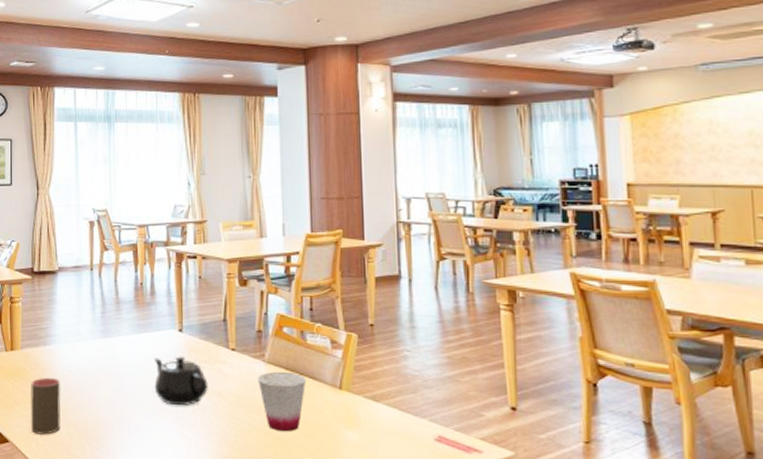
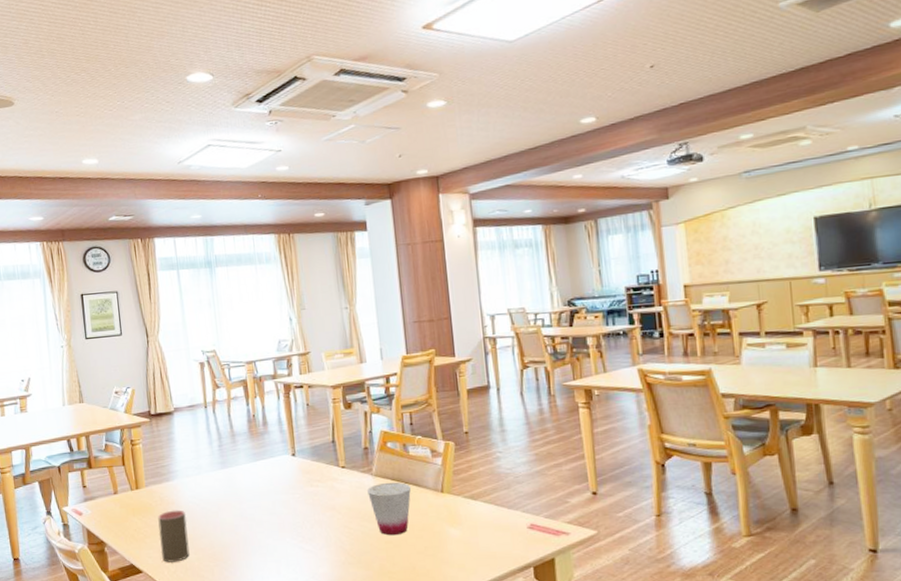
teapot: present [153,356,208,406] -> none [270,478,323,523]

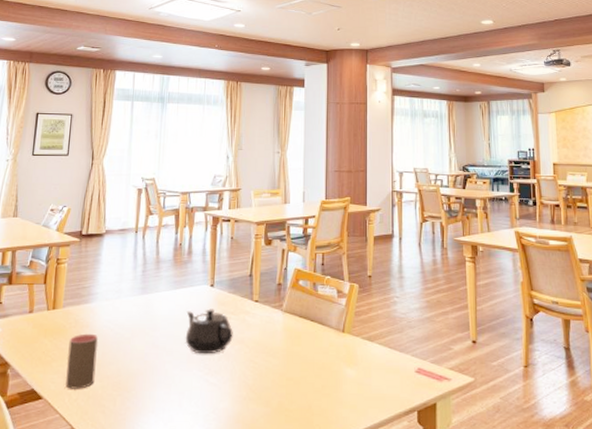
teapot: none [270,478,323,523] -> present [185,309,233,354]
cup: present [367,482,412,536] -> none [276,319,316,373]

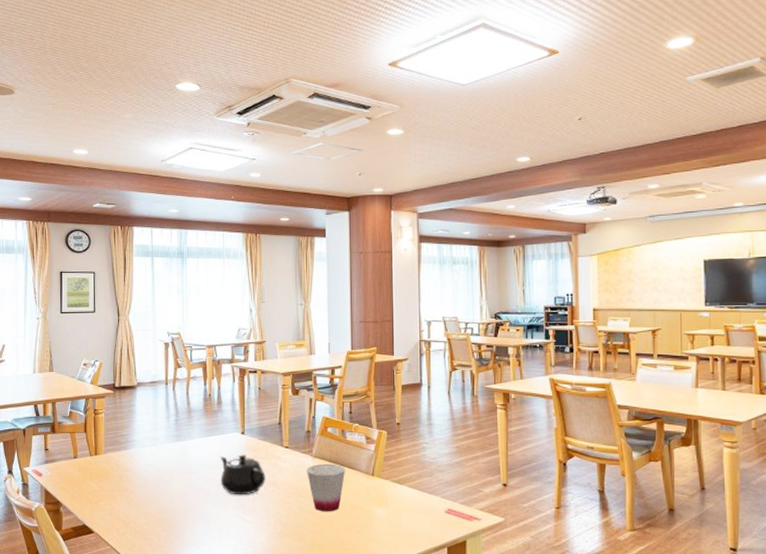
cup: present [65,333,98,389] -> none [112,476,139,525]
cup: none [276,319,316,373] -> present [307,463,346,512]

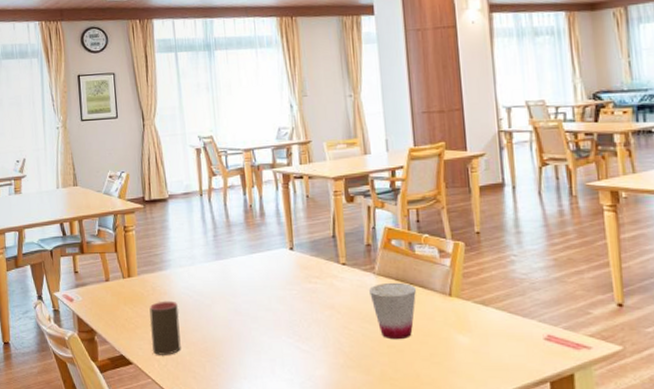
cup: none [112,476,139,525] -> present [149,301,181,355]
teapot: present [220,454,266,495] -> none [267,273,322,321]

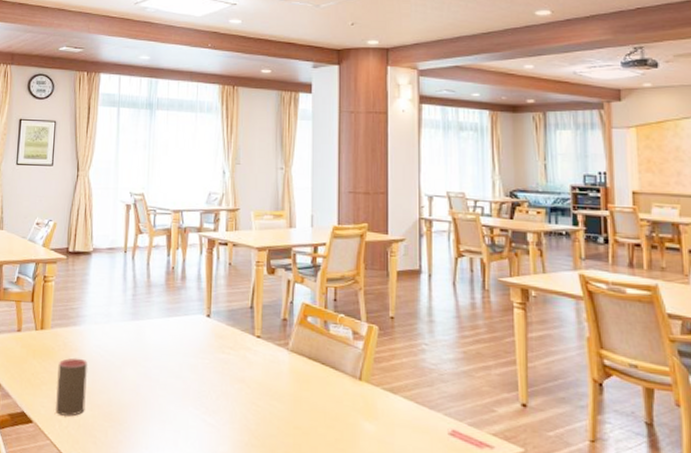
cup: present [369,282,417,340] -> none [281,360,328,422]

